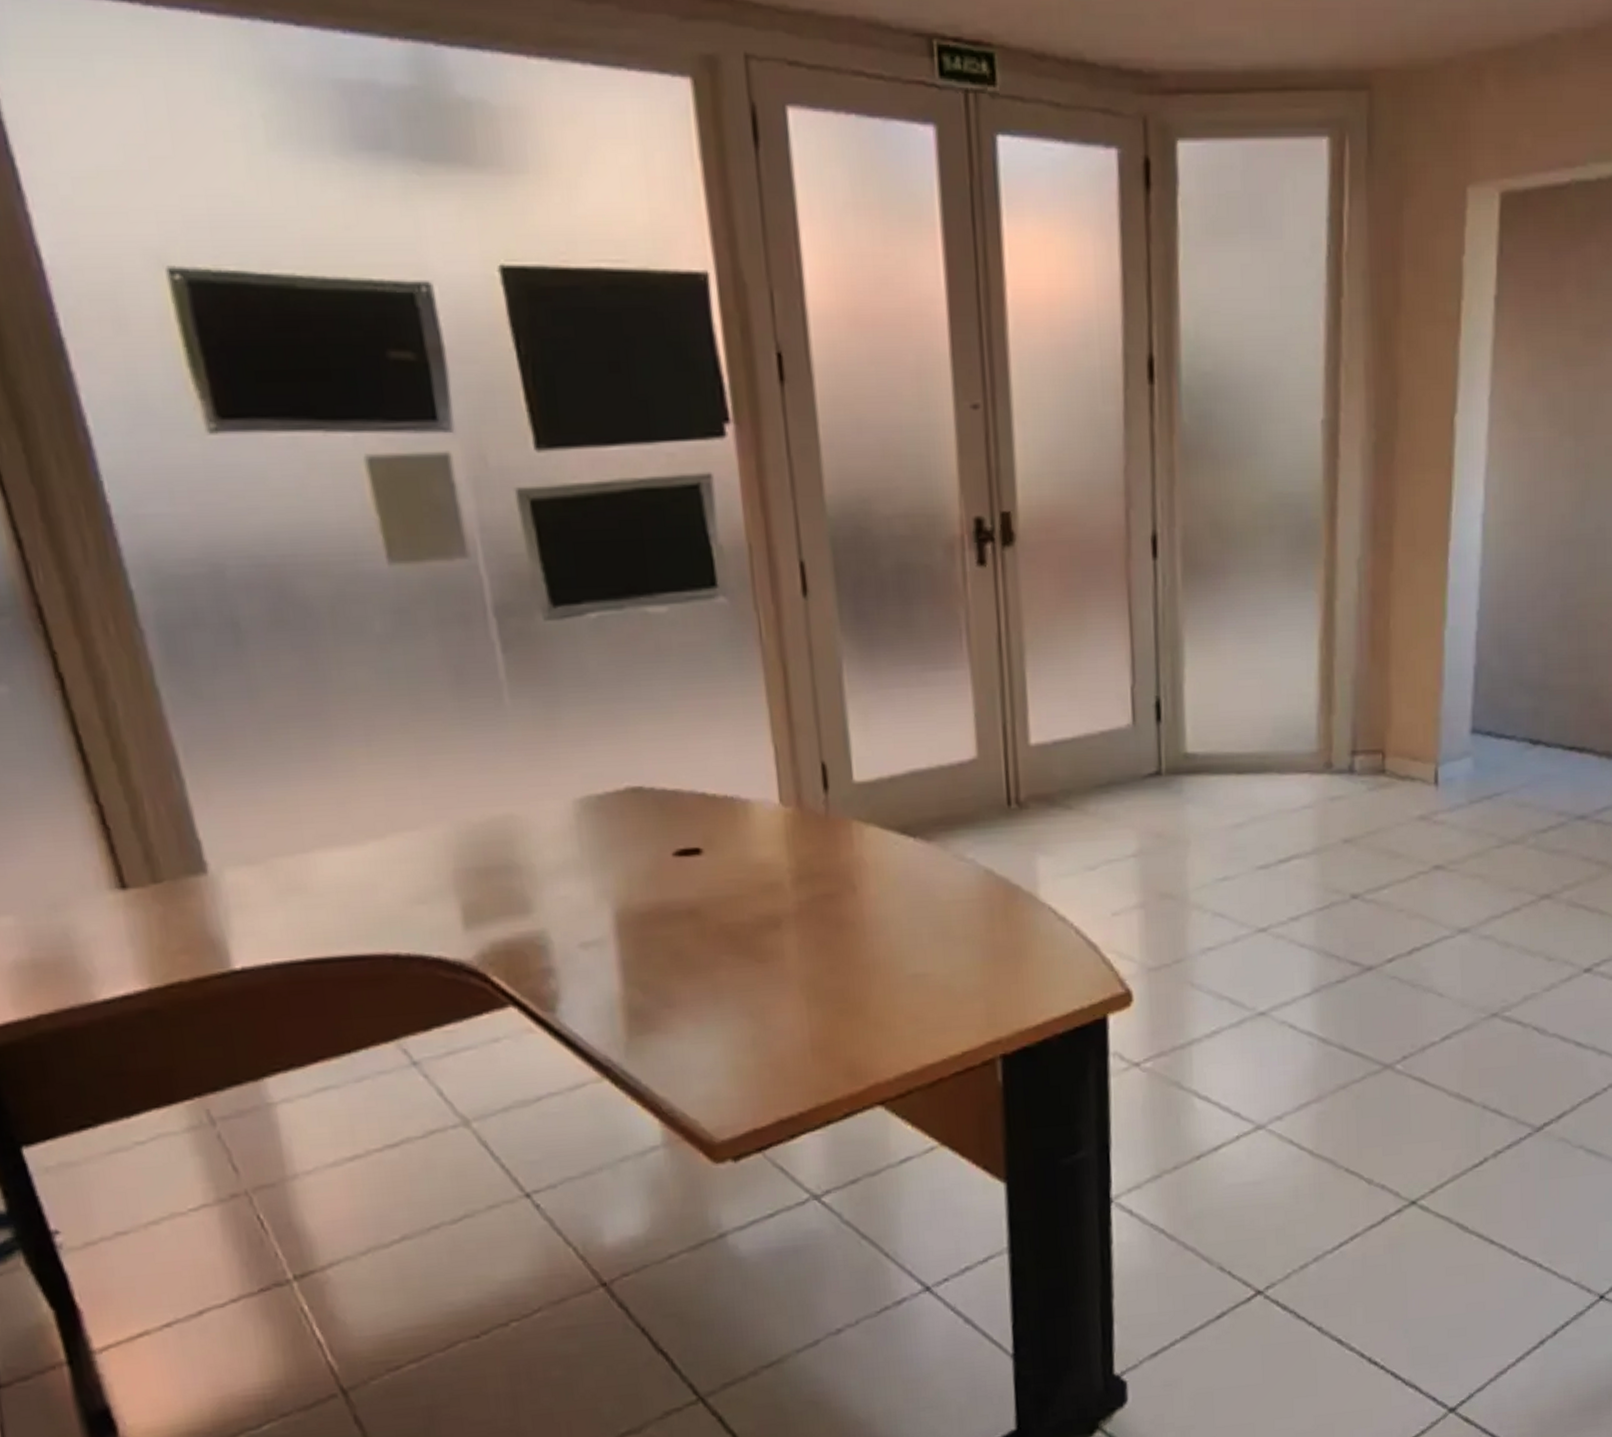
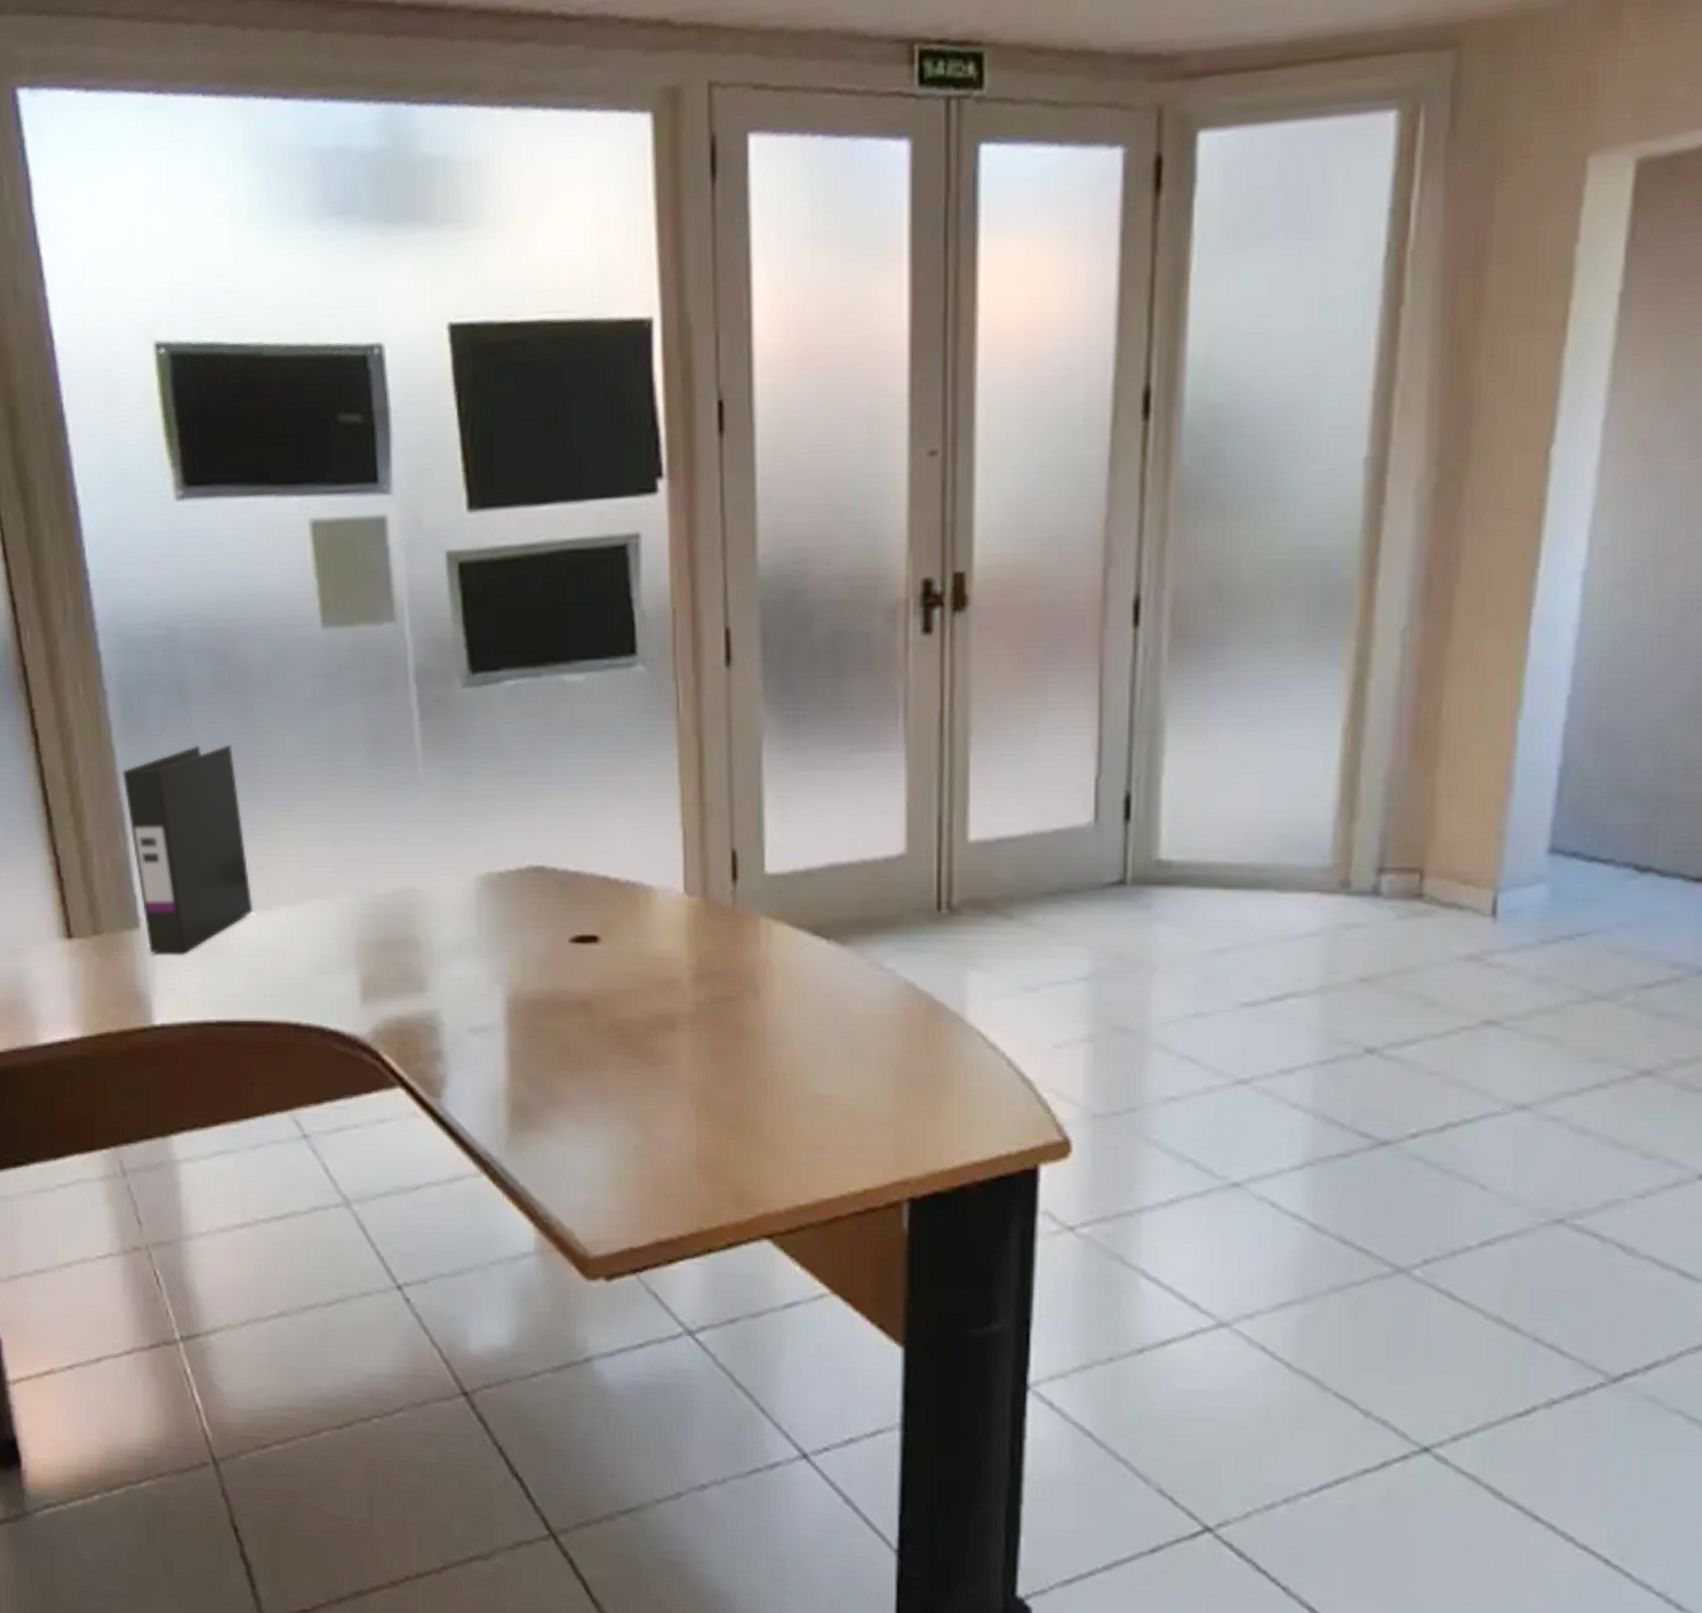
binder: none [171,681,338,897] -> present [122,744,254,953]

